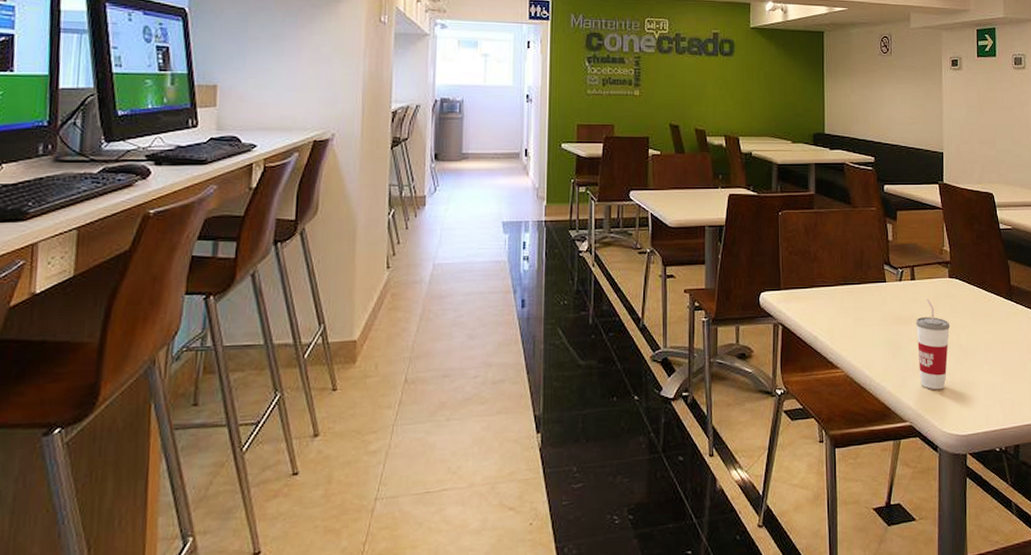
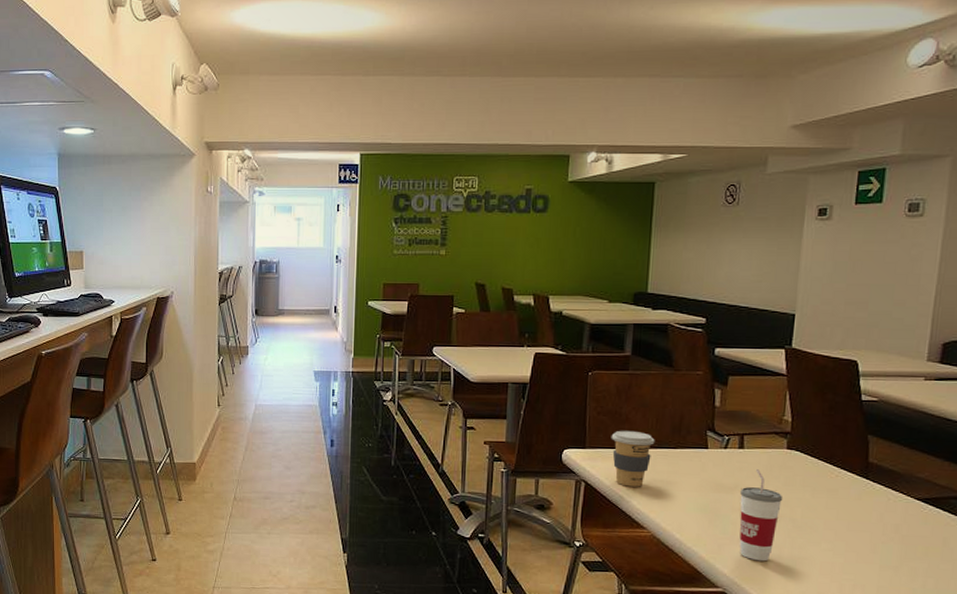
coffee cup: none [802,269,841,326] -> present [611,430,655,487]

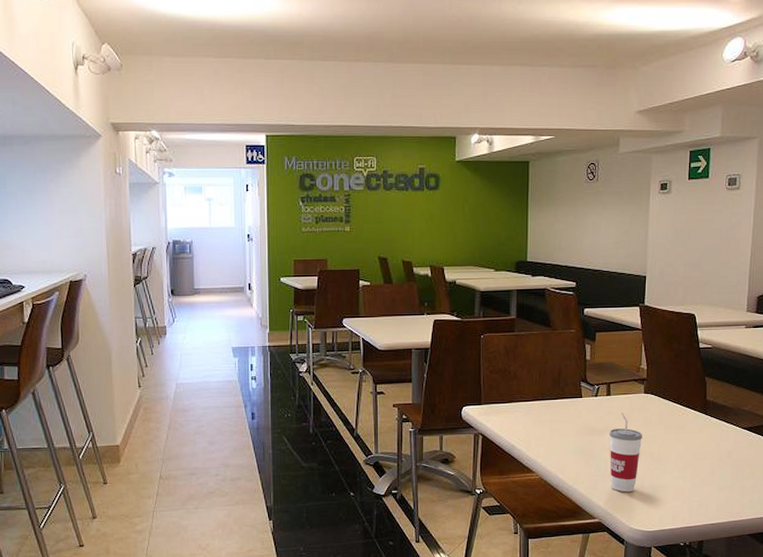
coffee cup: present [611,430,655,487] -> none [502,386,539,436]

